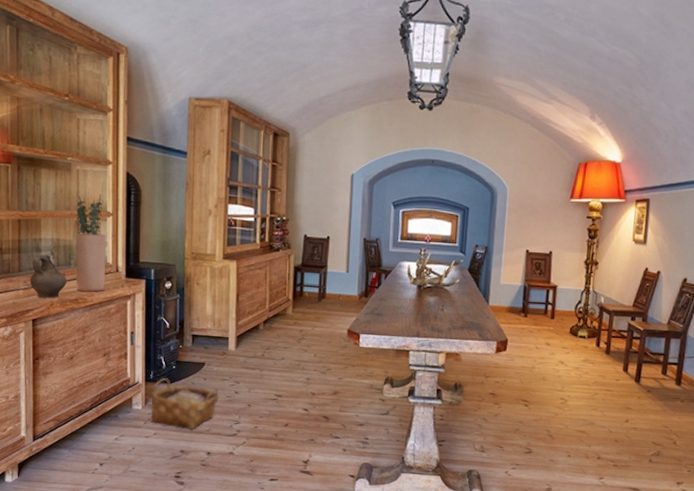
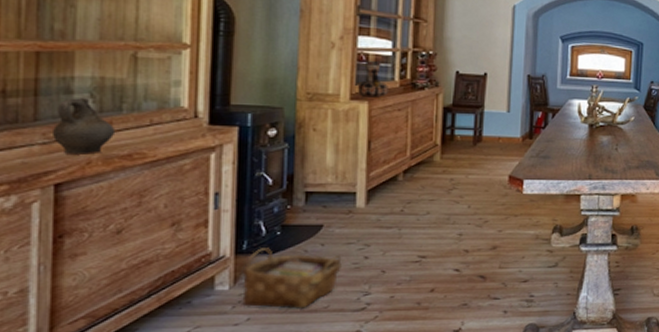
vase: present [75,194,106,292] -> none [129,21,180,145]
decorative vase: none [227,226,252,258] -> present [355,61,390,98]

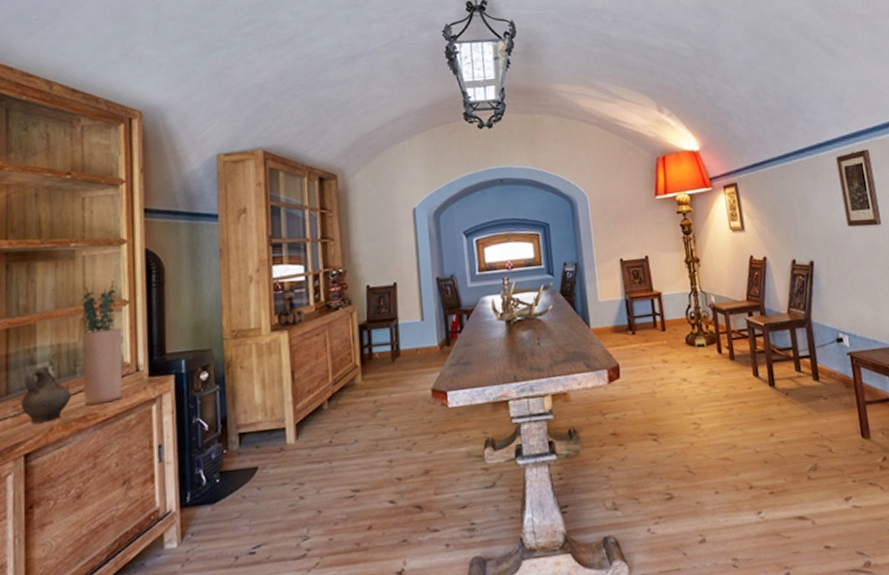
vase: none [129,21,180,145] -> present [81,281,123,406]
woven basket: present [241,248,342,308] -> none [187,497,279,565]

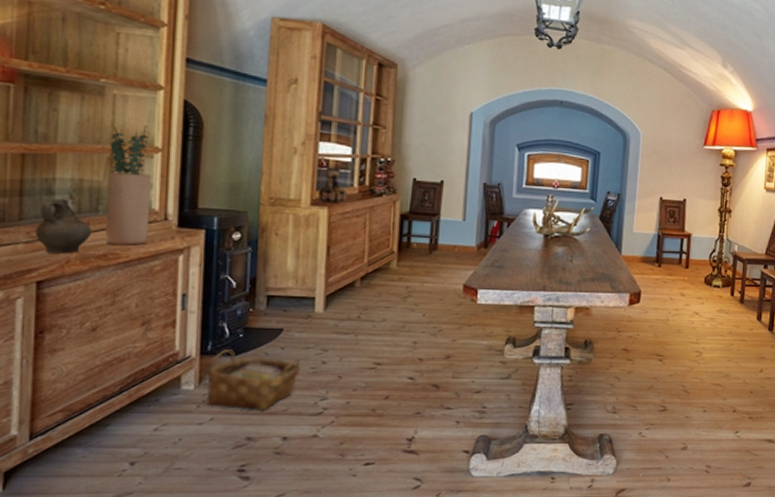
woven basket: none [187,497,279,565] -> present [206,349,301,410]

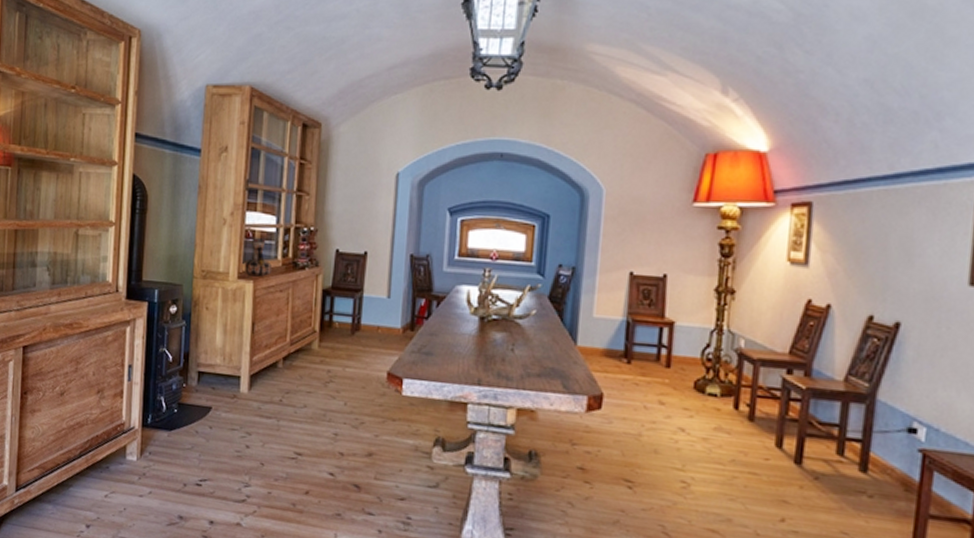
ceramic jug: present [34,199,93,254] -> none [22,270,63,322]
vase: present [104,126,152,246] -> none [71,201,107,316]
woven basket: present [206,349,301,410] -> none [146,423,227,490]

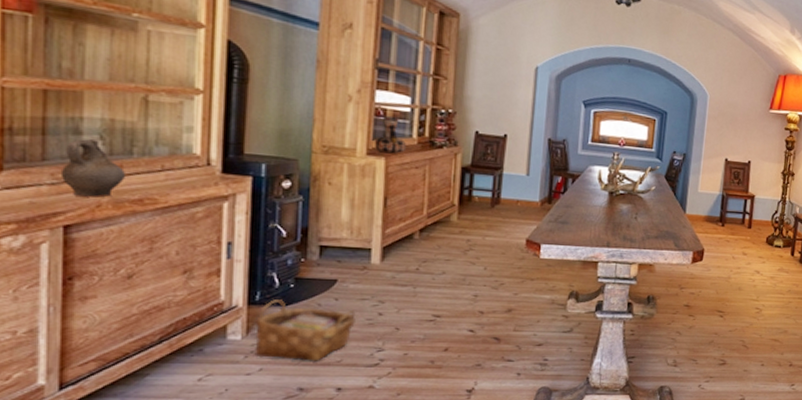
ceramic jug: none [22,270,63,322] -> present [60,139,127,198]
woven basket: none [146,423,227,490] -> present [254,299,356,361]

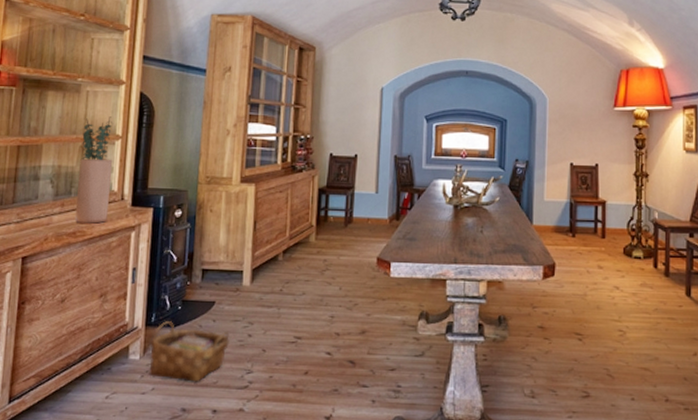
ceramic jug: present [60,139,127,198] -> none [23,184,66,232]
vase: none [140,64,192,191] -> present [74,116,113,224]
decorative vase: present [372,116,407,154] -> none [244,146,273,180]

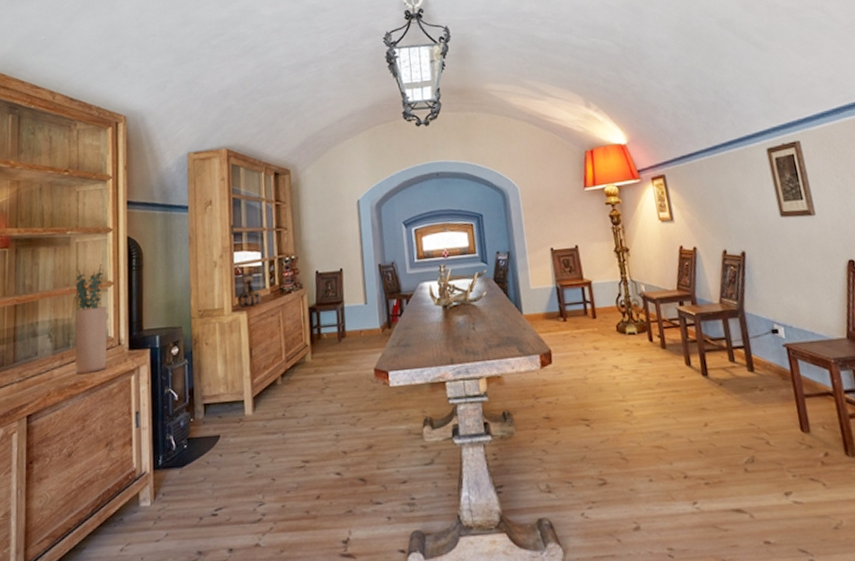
woven basket: present [149,321,230,382] -> none [159,461,238,523]
decorative vase: none [244,146,273,180] -> present [235,273,263,308]

